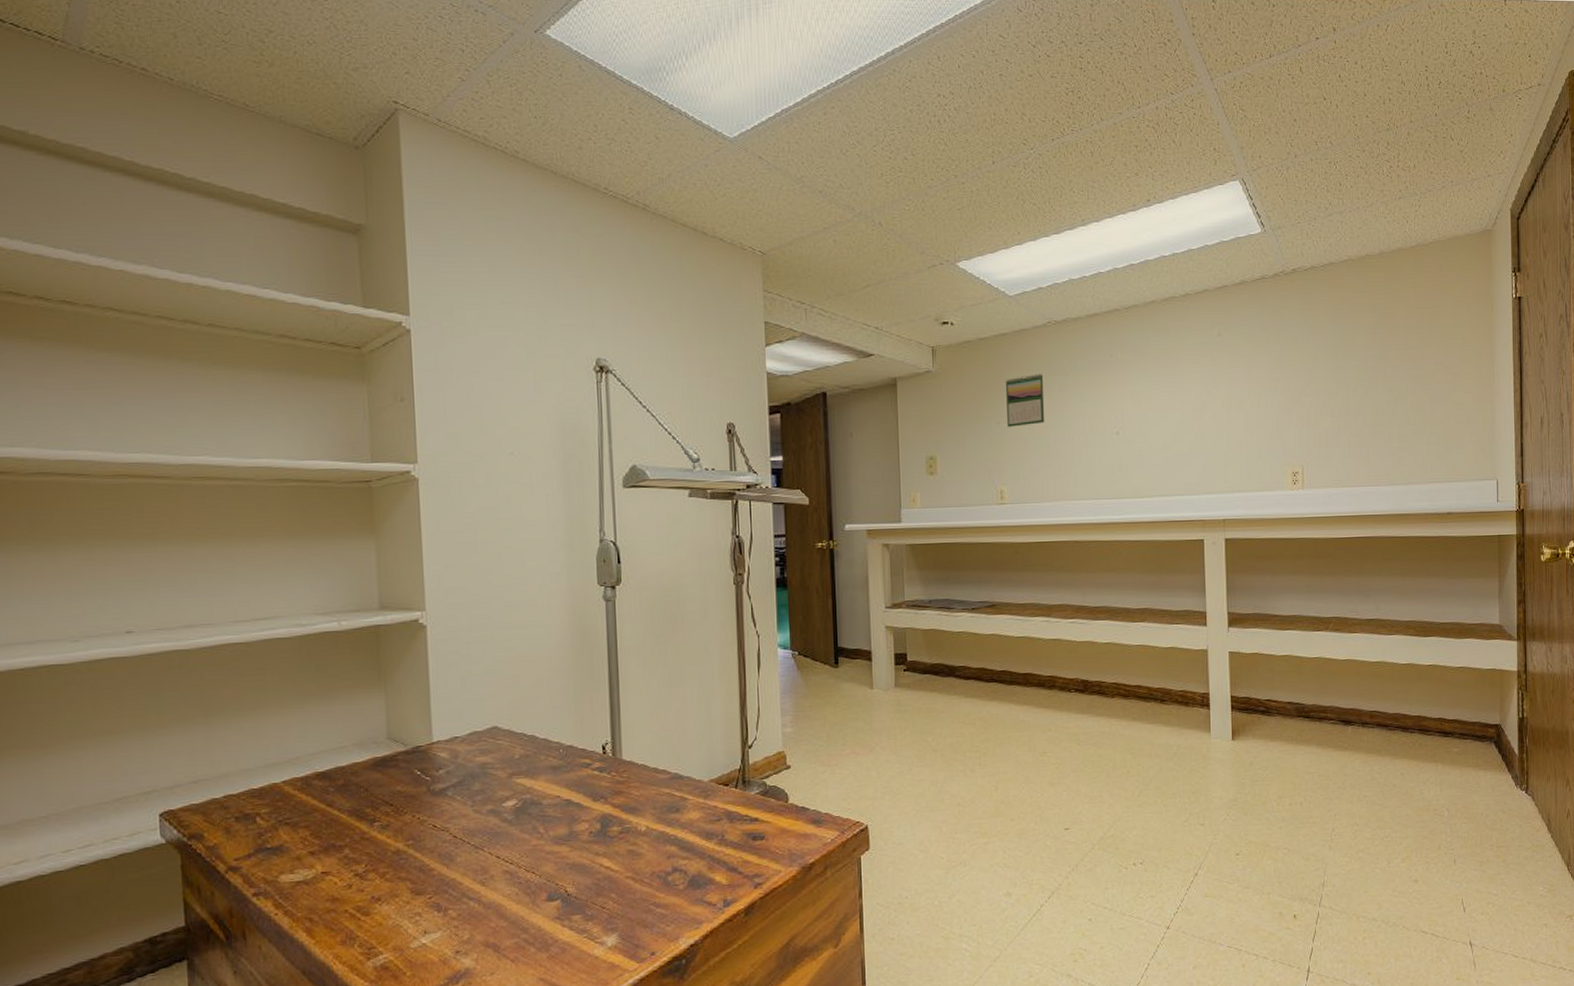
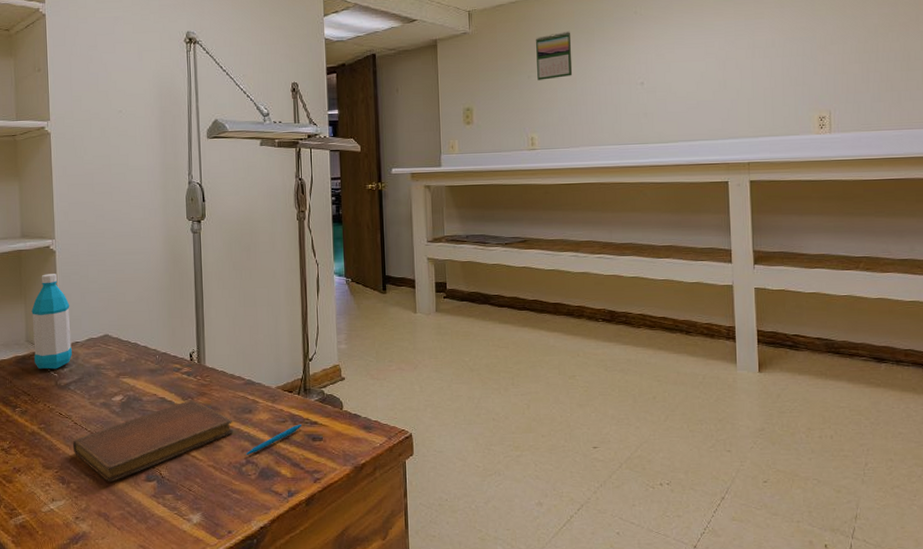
water bottle: none [394,653,449,773] -> present [31,274,72,370]
notebook: none [450,800,657,905] -> present [72,400,234,482]
pen: none [671,822,741,862] -> present [245,424,303,455]

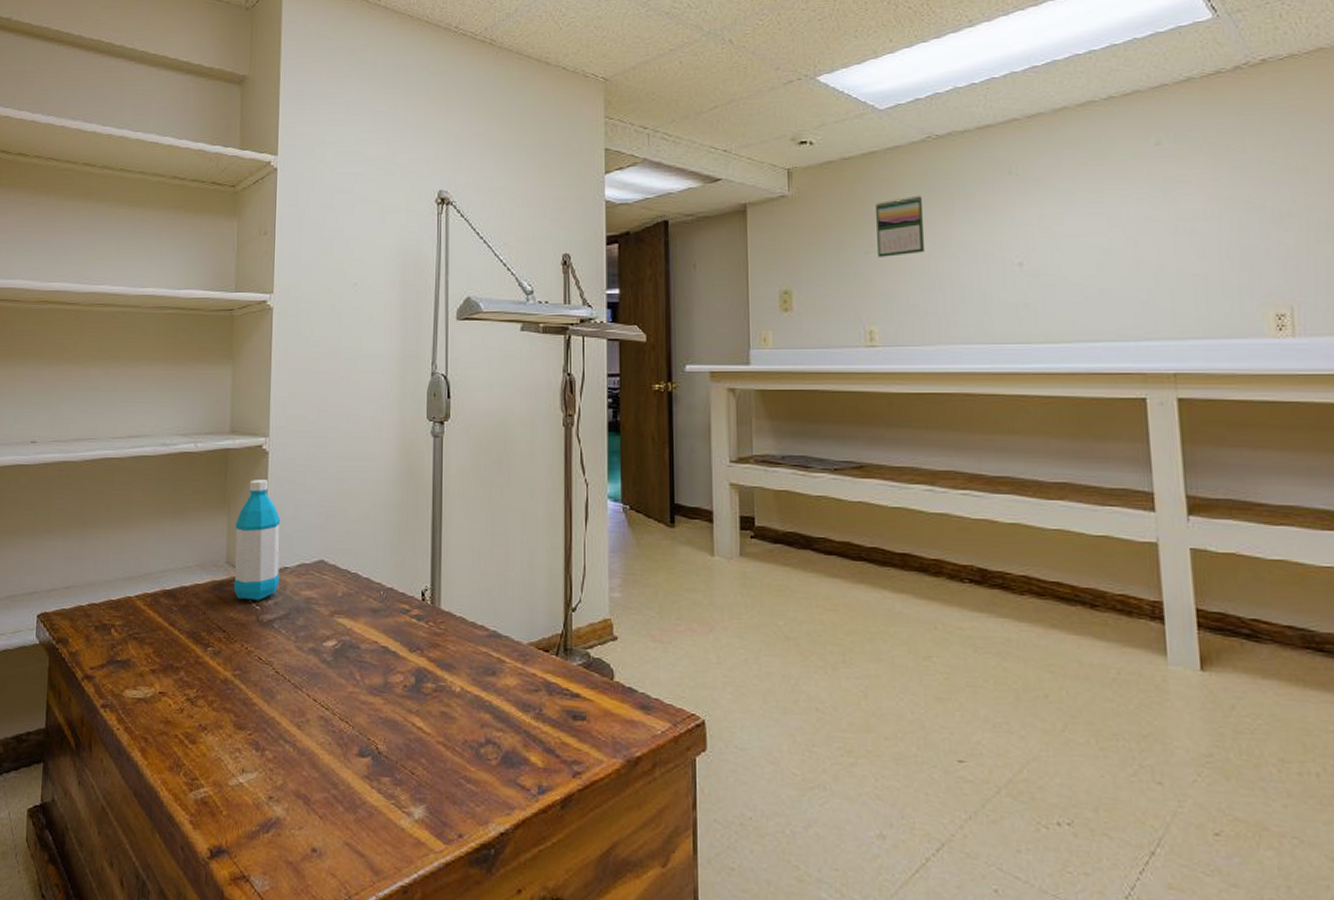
notebook: present [72,400,234,482] -> none [271,652,472,753]
pen: present [245,424,303,455] -> none [485,695,560,732]

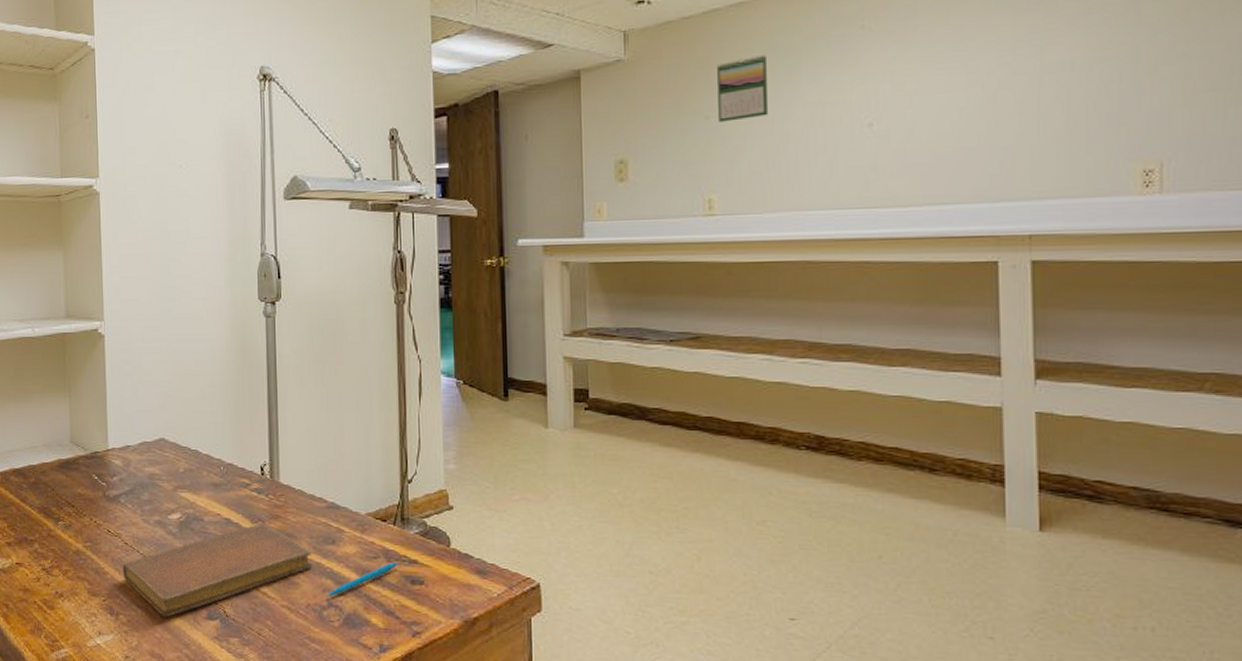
water bottle: present [234,480,281,601] -> none [77,362,122,478]
notebook: none [271,652,472,753] -> present [122,523,313,617]
pen: none [485,695,560,732] -> present [327,562,399,596]

